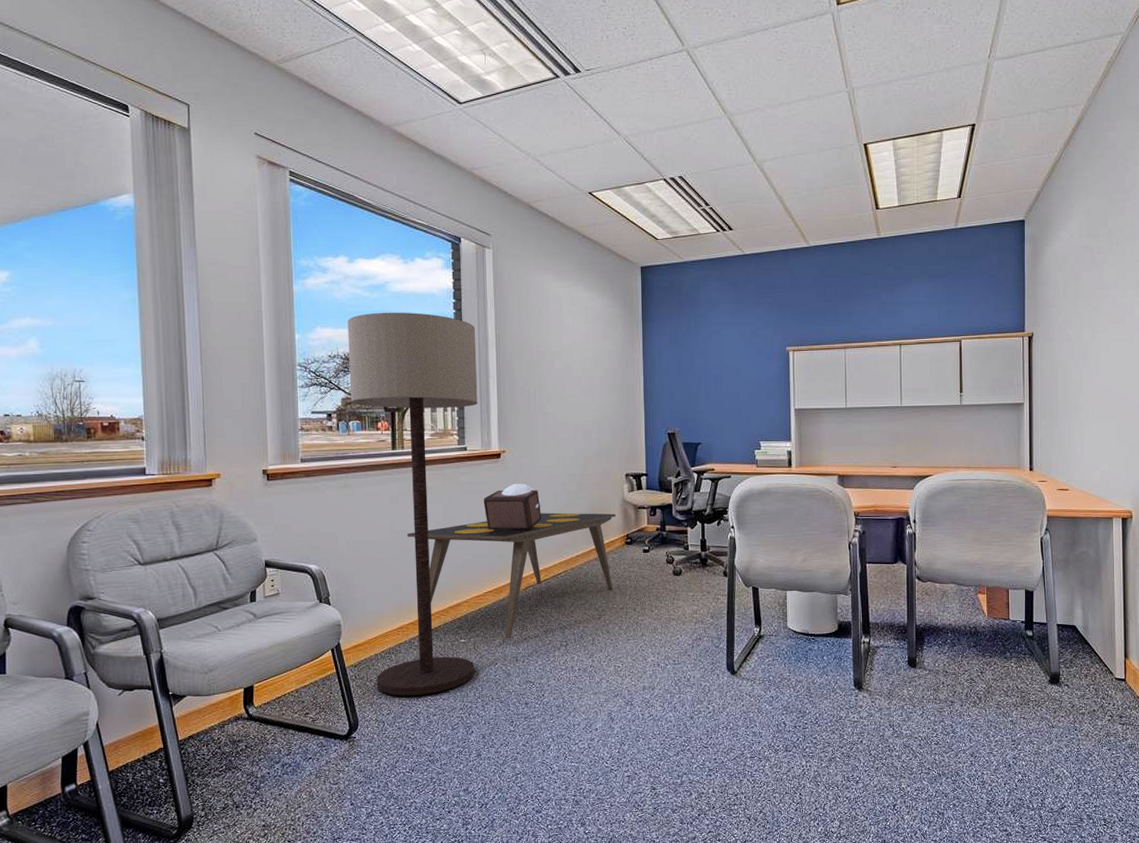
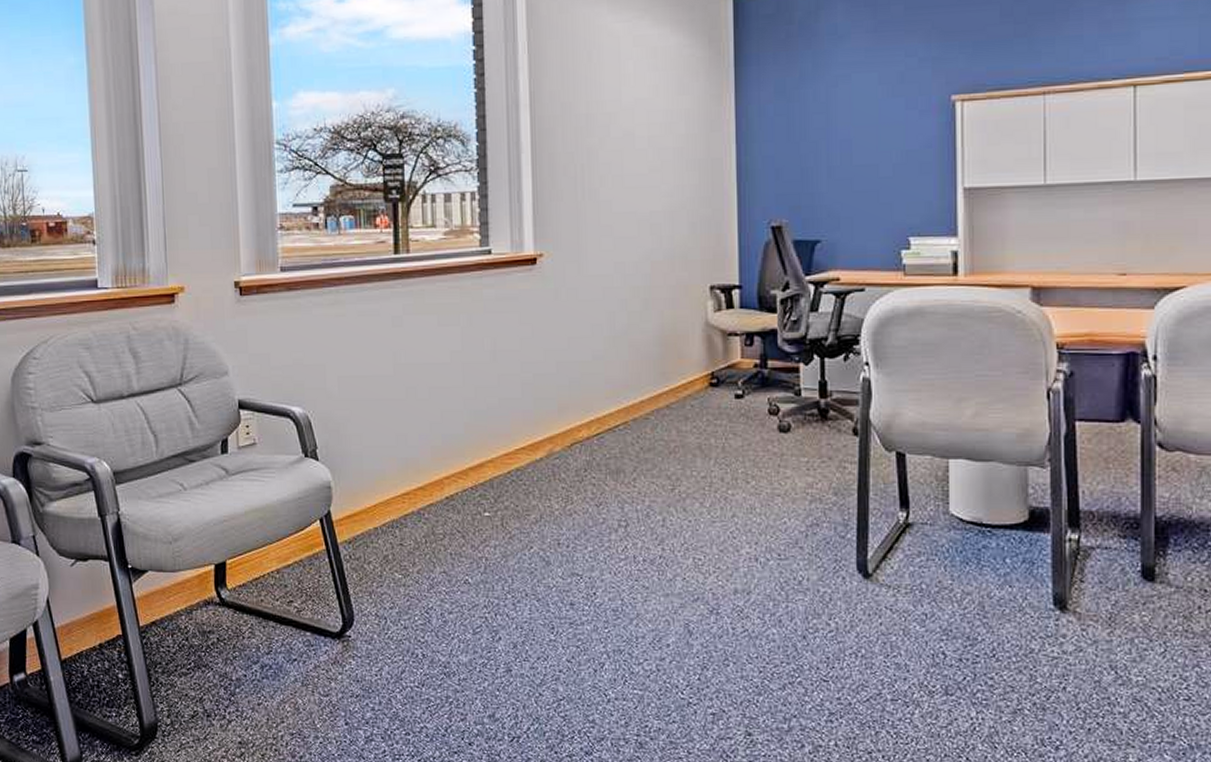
floor lamp: present [347,312,478,696] -> none [337,66,506,586]
side table: present [406,512,616,639] -> none [413,340,696,514]
tissue box: present [483,484,542,530] -> none [513,300,593,364]

